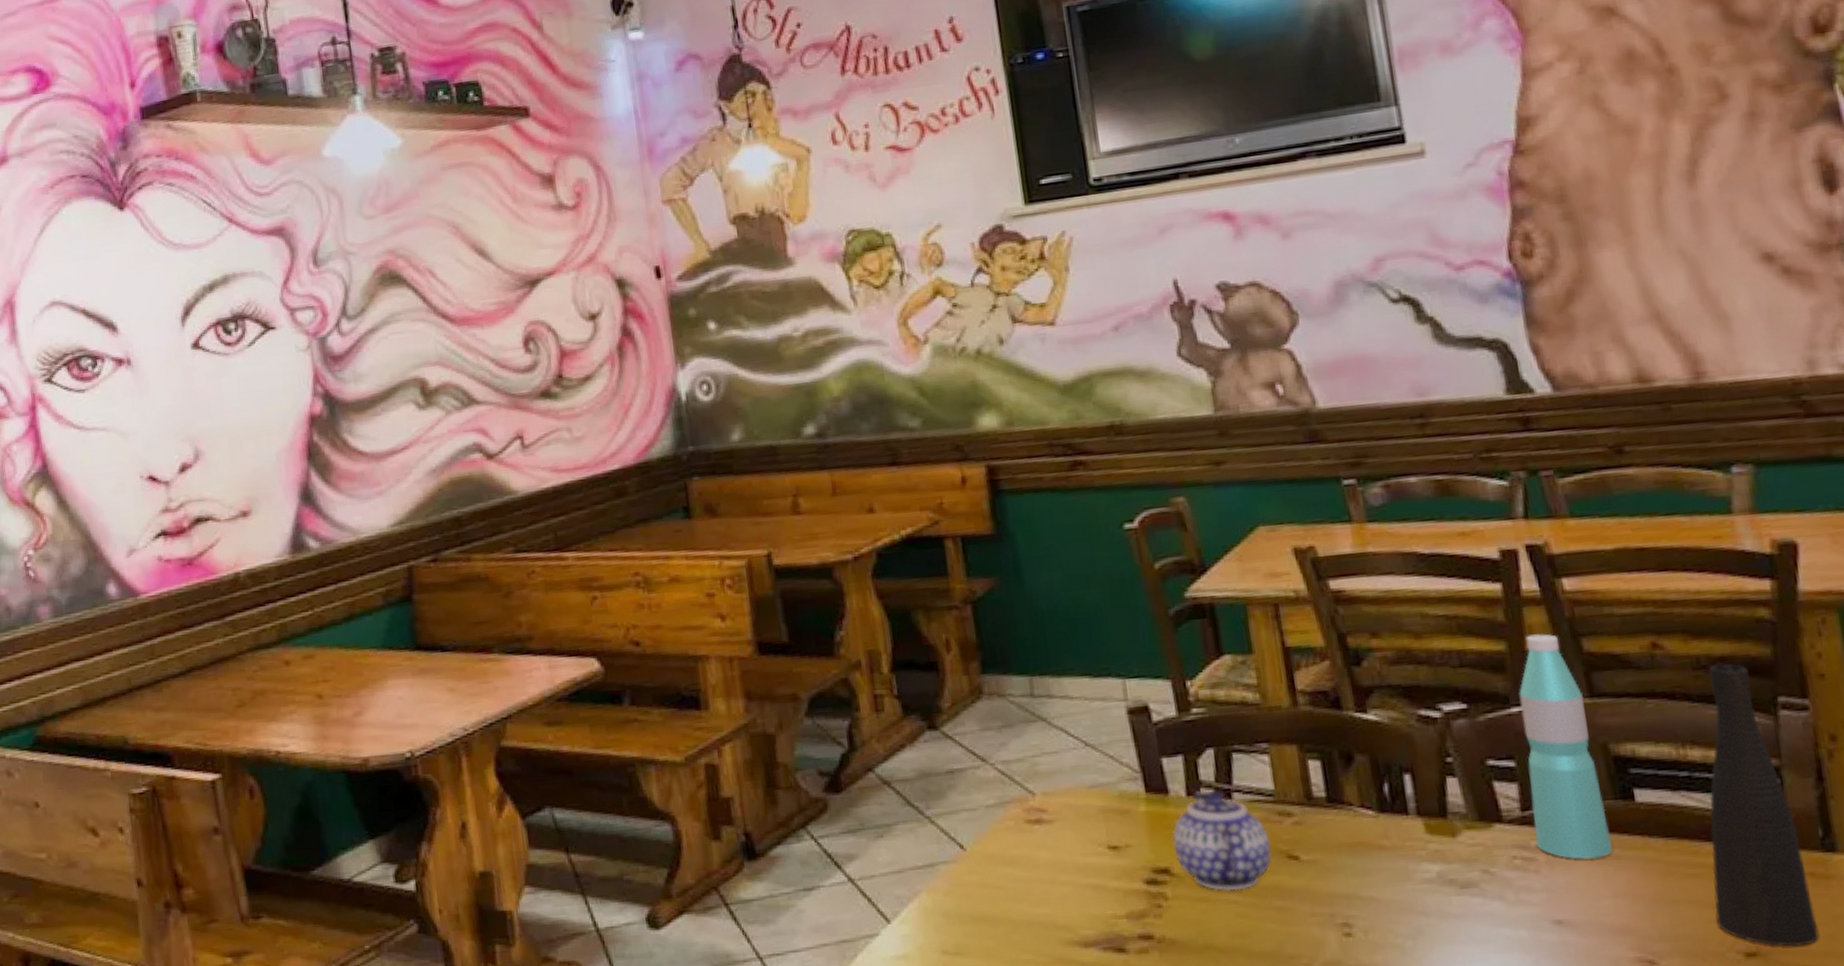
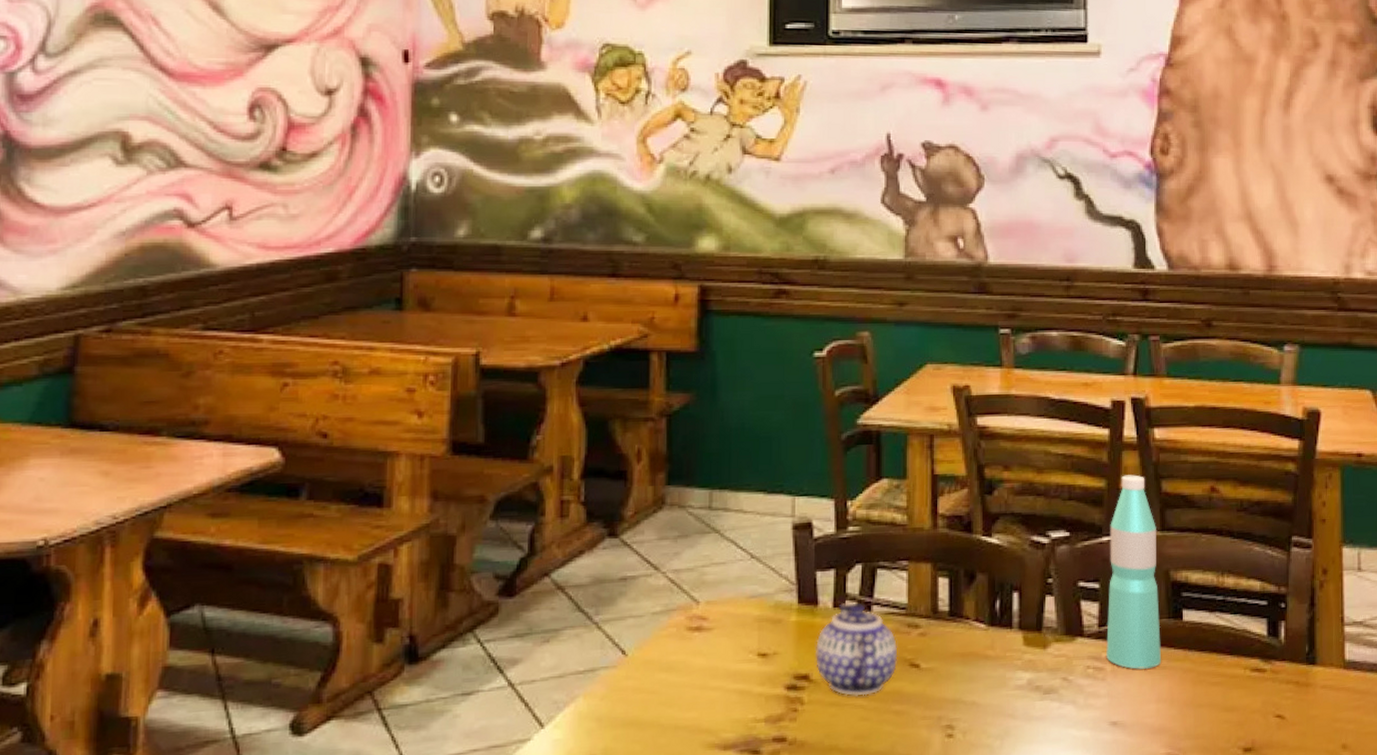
vase: present [1709,664,1820,947] -> none [1227,507,1296,743]

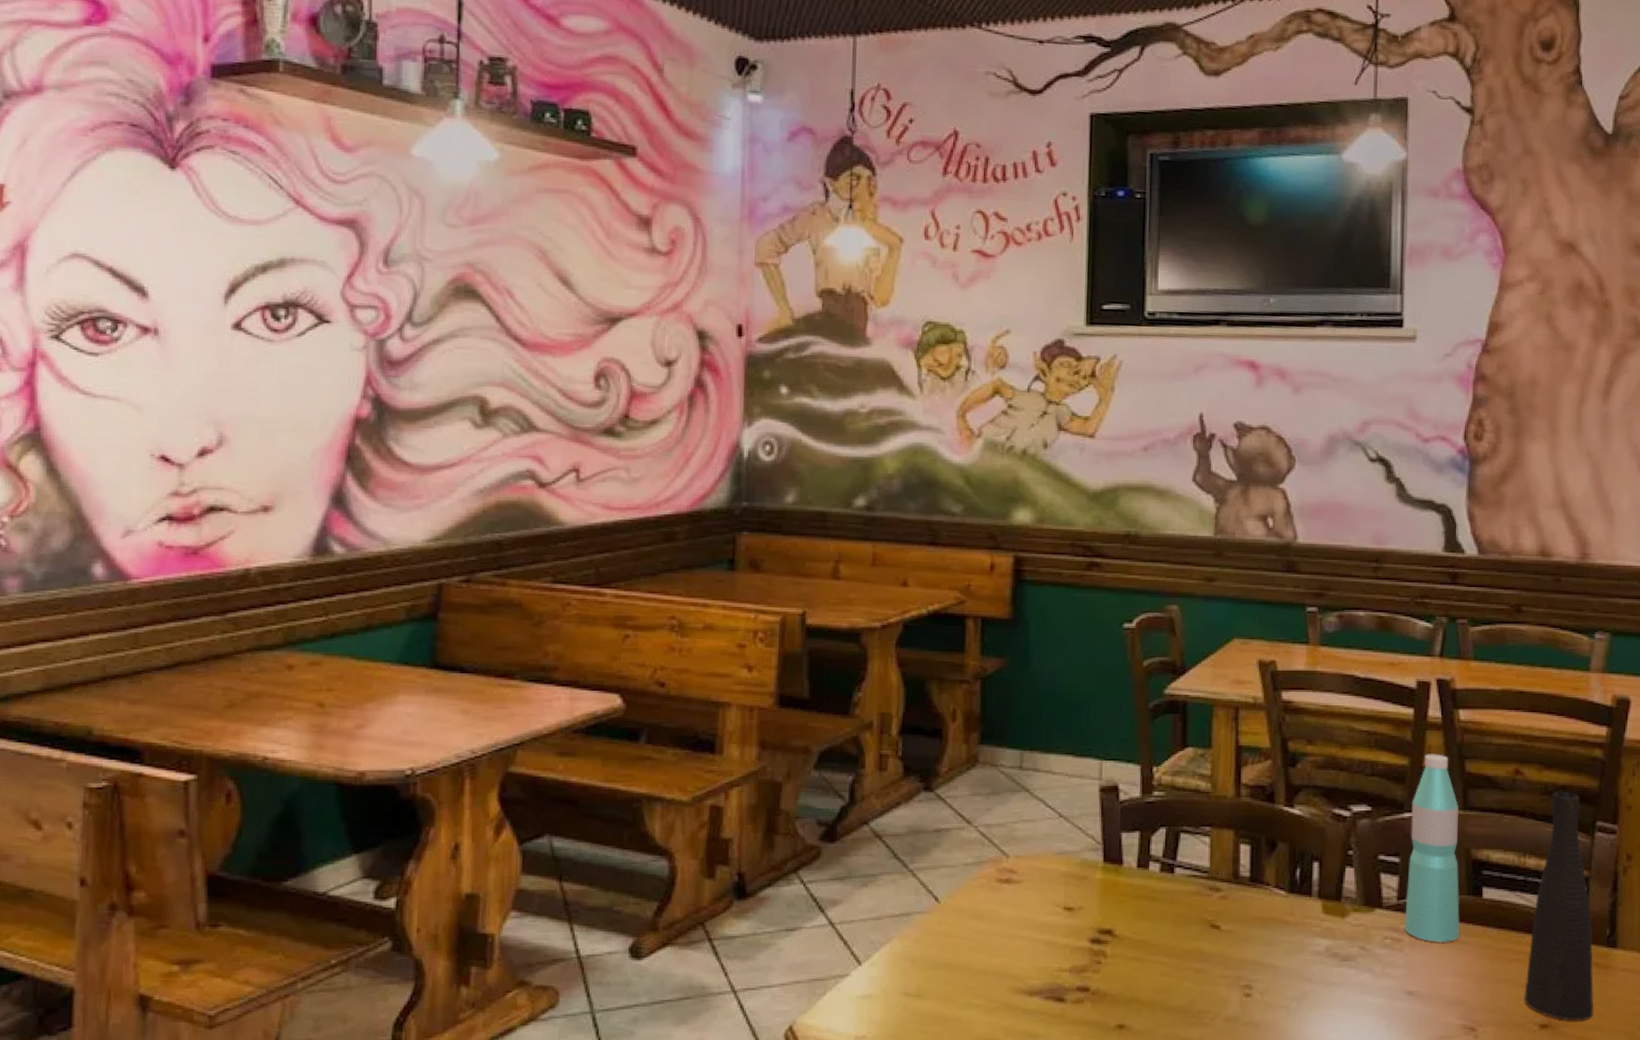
teapot: present [816,603,898,697] -> none [1119,864,1199,953]
vase: none [1227,507,1296,743] -> present [1524,791,1594,1021]

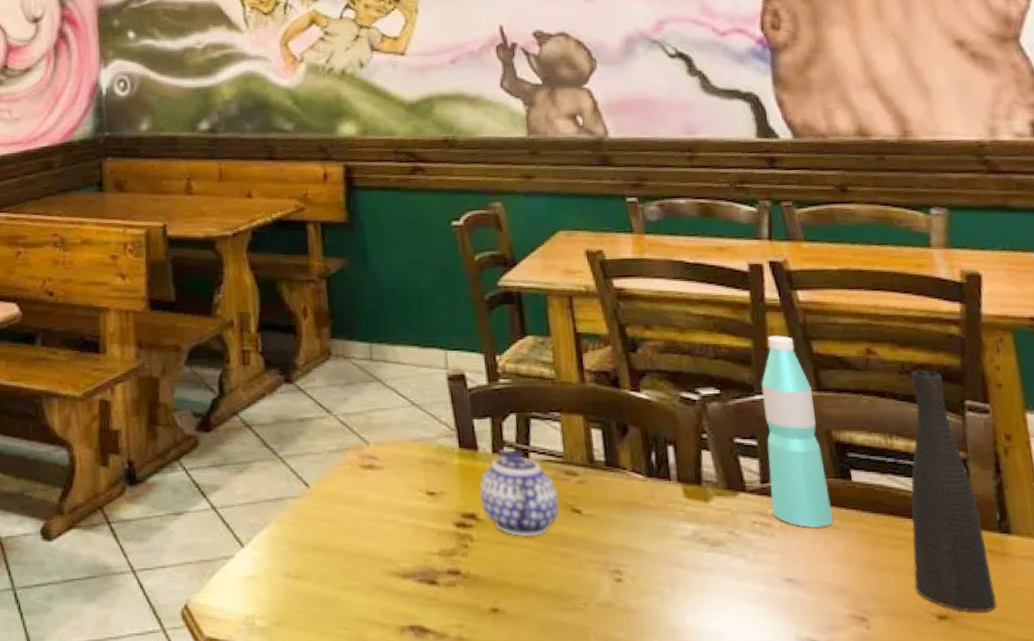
teapot: none [1119,864,1199,953] -> present [479,449,560,537]

